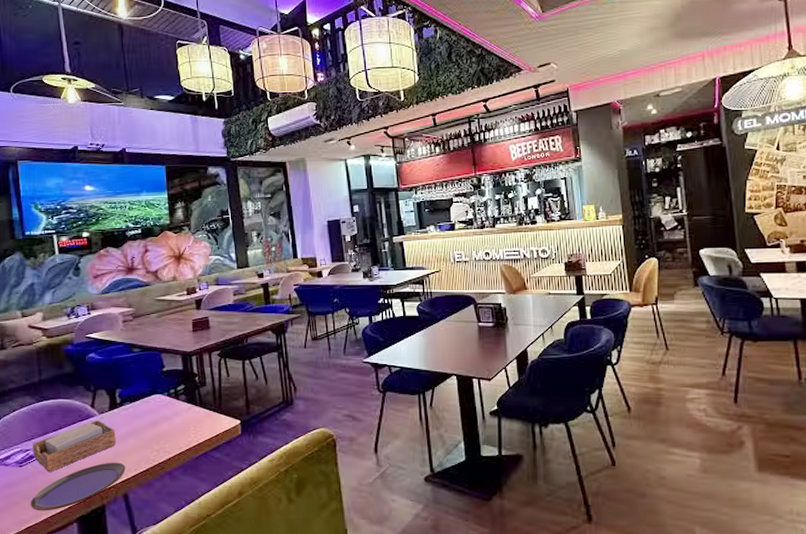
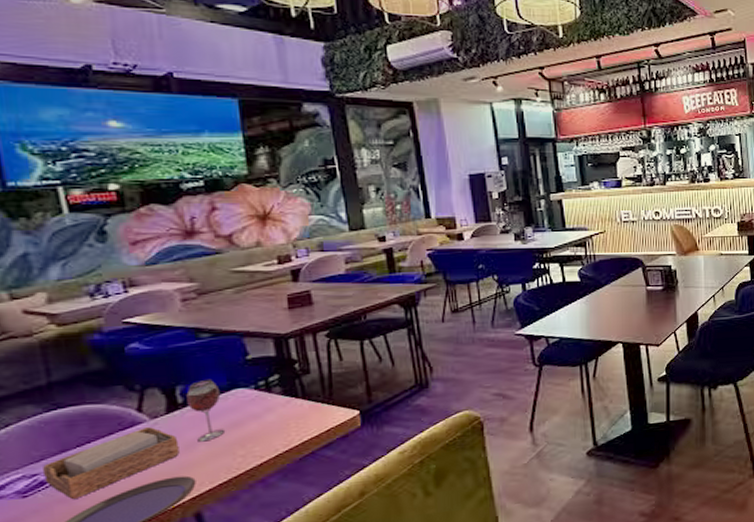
wineglass: none [122,385,146,436] -> present [186,379,224,442]

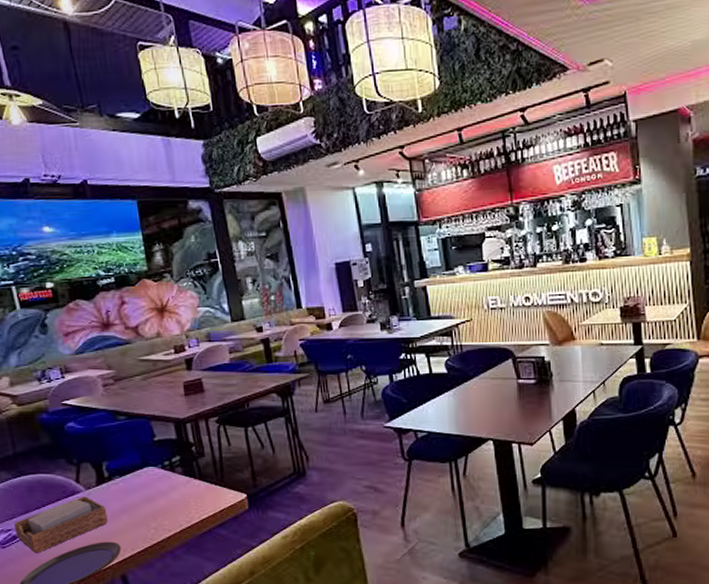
wineglass: present [186,379,224,442] -> none [110,457,140,513]

